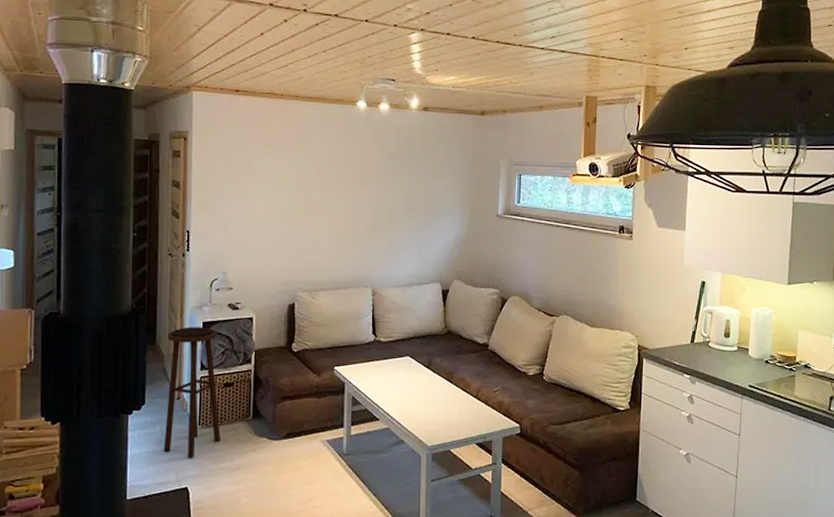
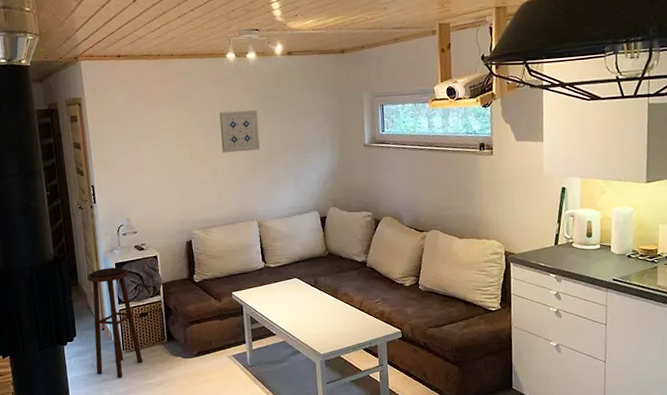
wall art: none [340,164,385,210] -> present [219,109,260,153]

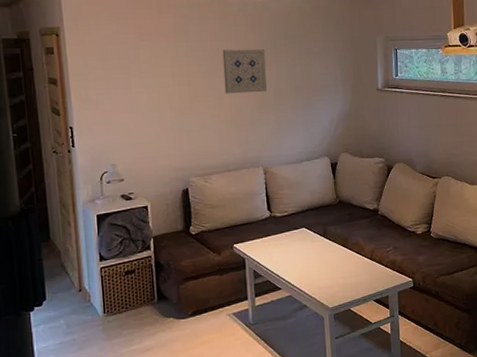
stool: present [87,267,142,378] -> none [61,219,127,346]

